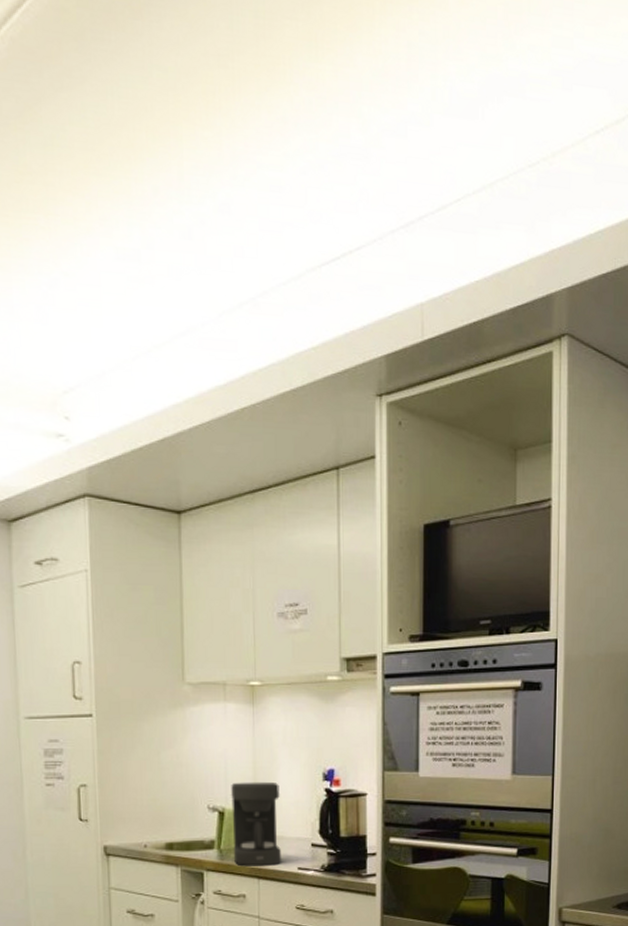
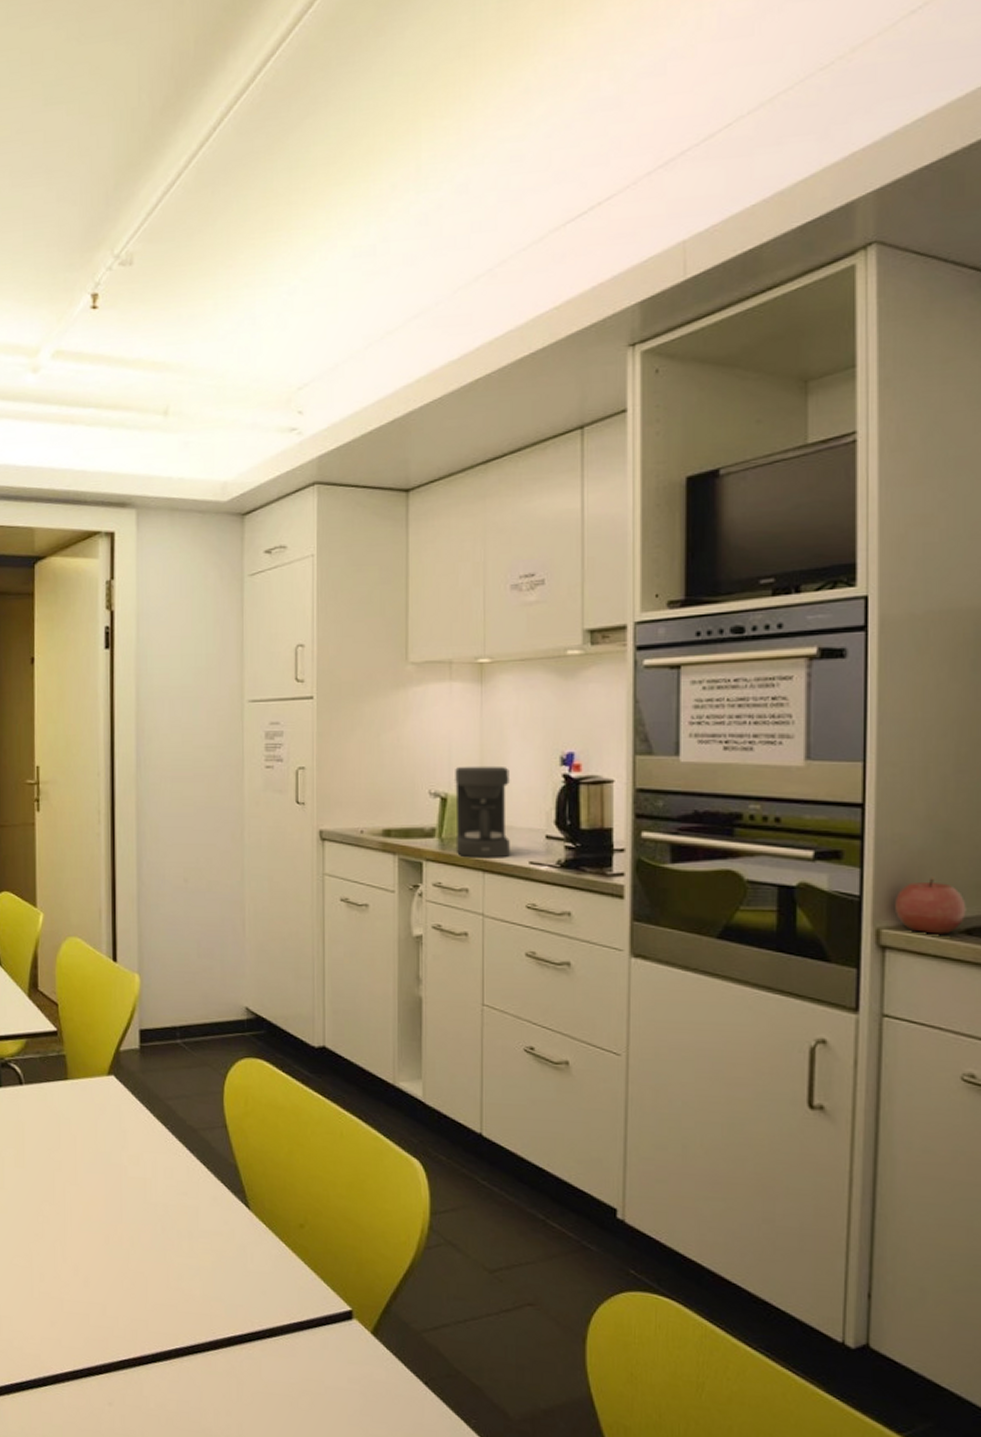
fruit: none [571,865,618,910] -> present [894,876,966,935]

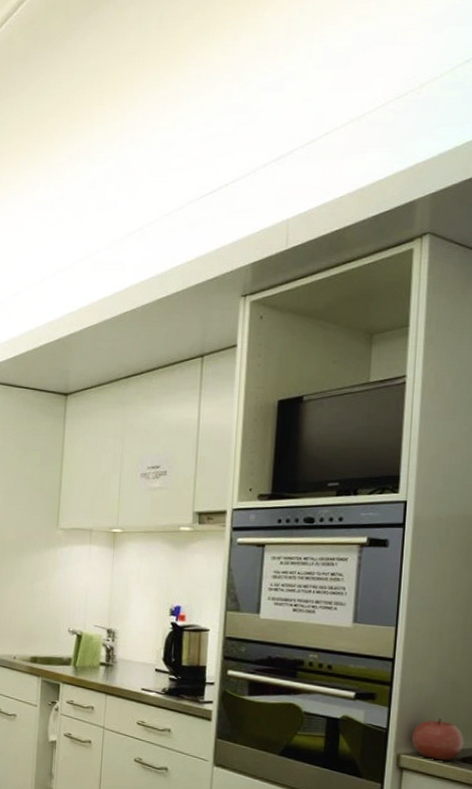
coffee maker: present [455,766,510,858] -> none [86,611,131,685]

